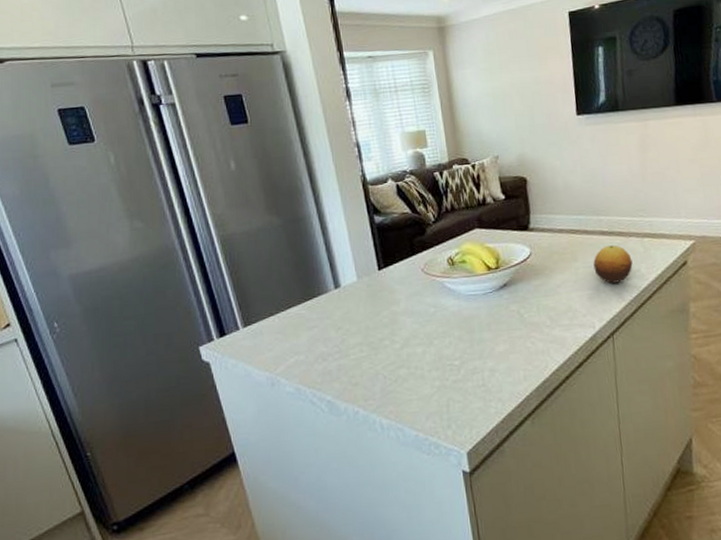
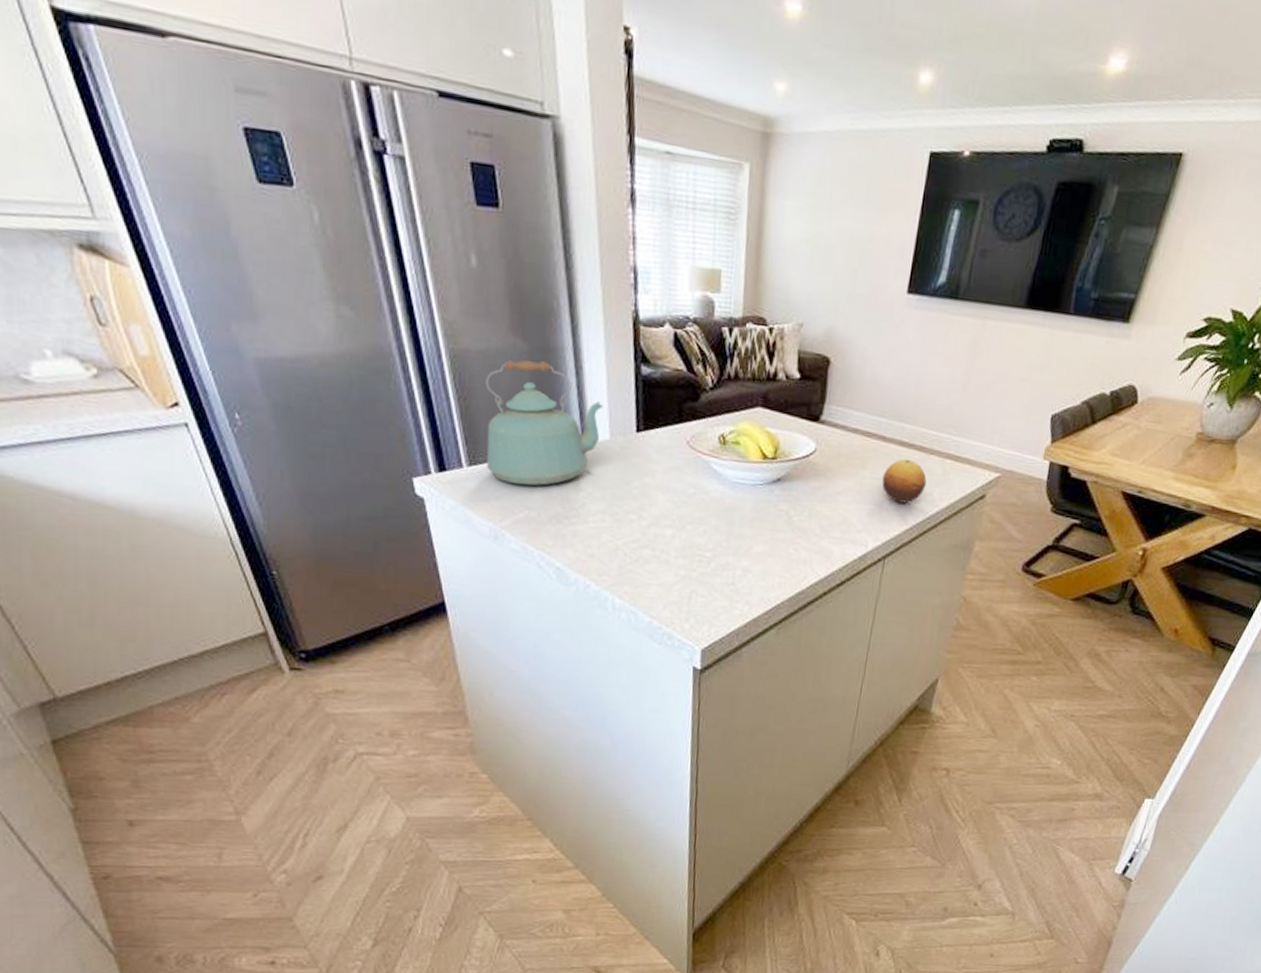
kettle: none [251,229,349,335] -> present [486,359,604,486]

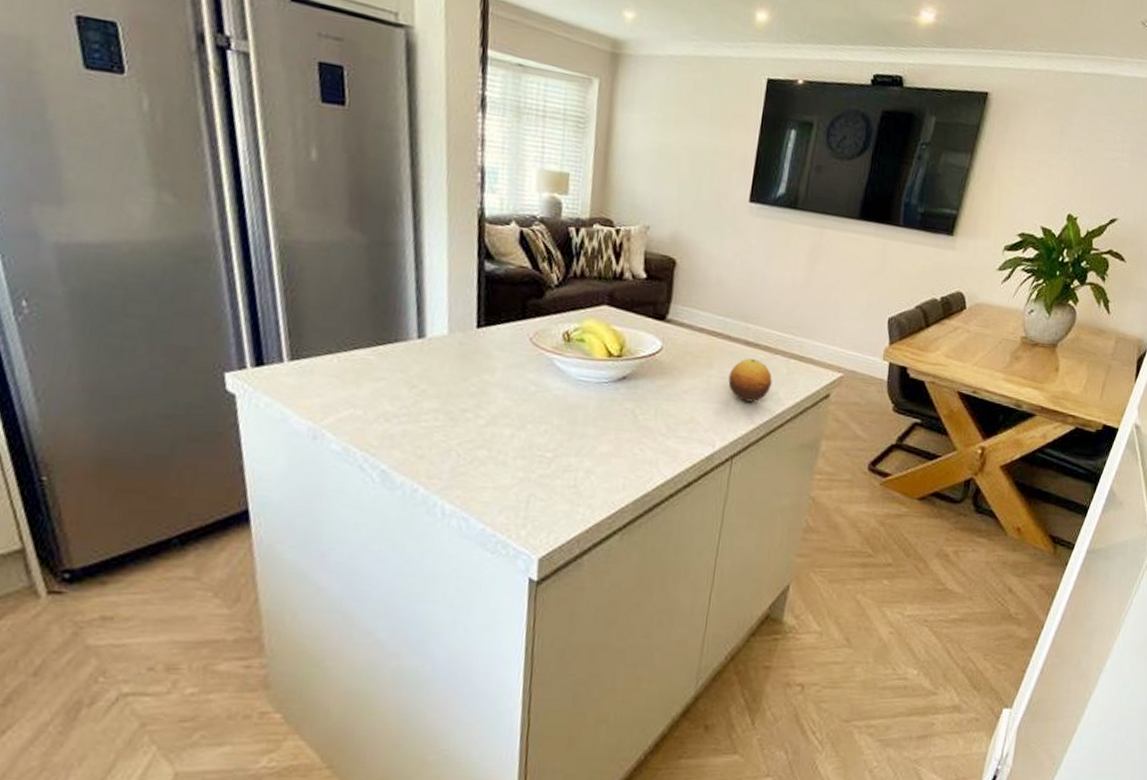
kettle: present [486,359,604,486] -> none [311,251,443,383]

